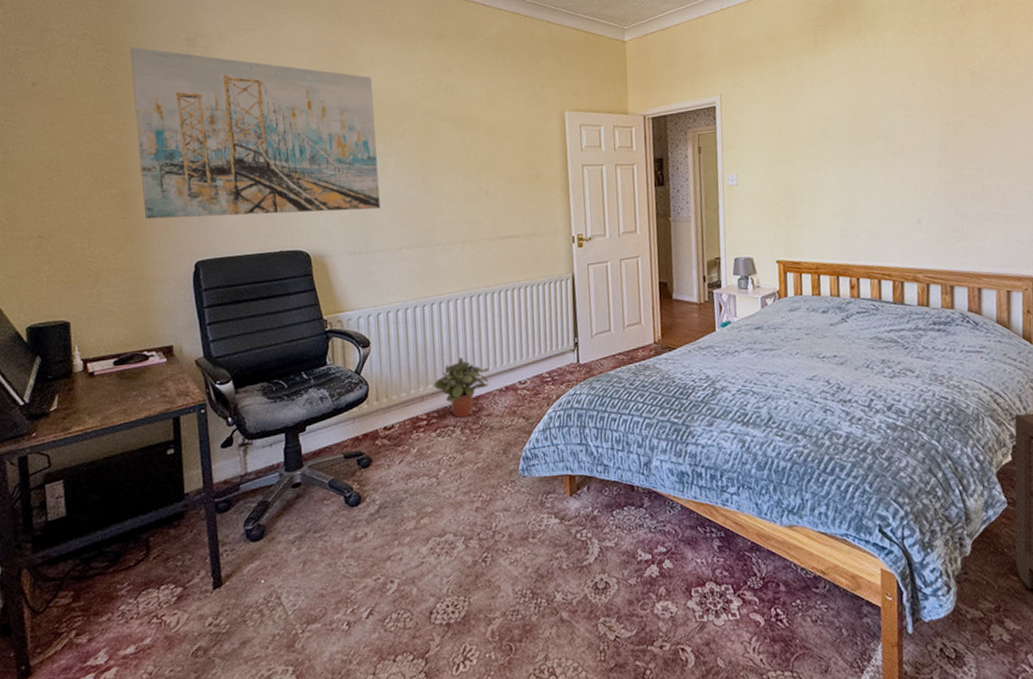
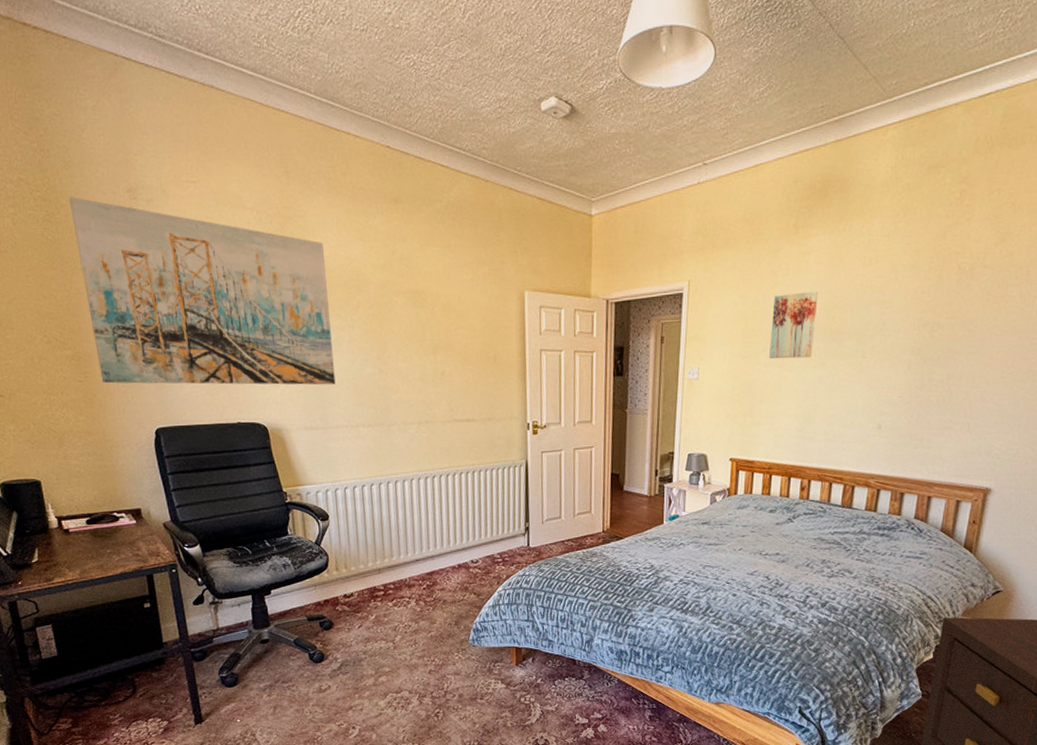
potted plant: present [433,356,490,418] -> none [390,534,443,591]
wall art: none [802,98,845,163] -> present [768,291,818,359]

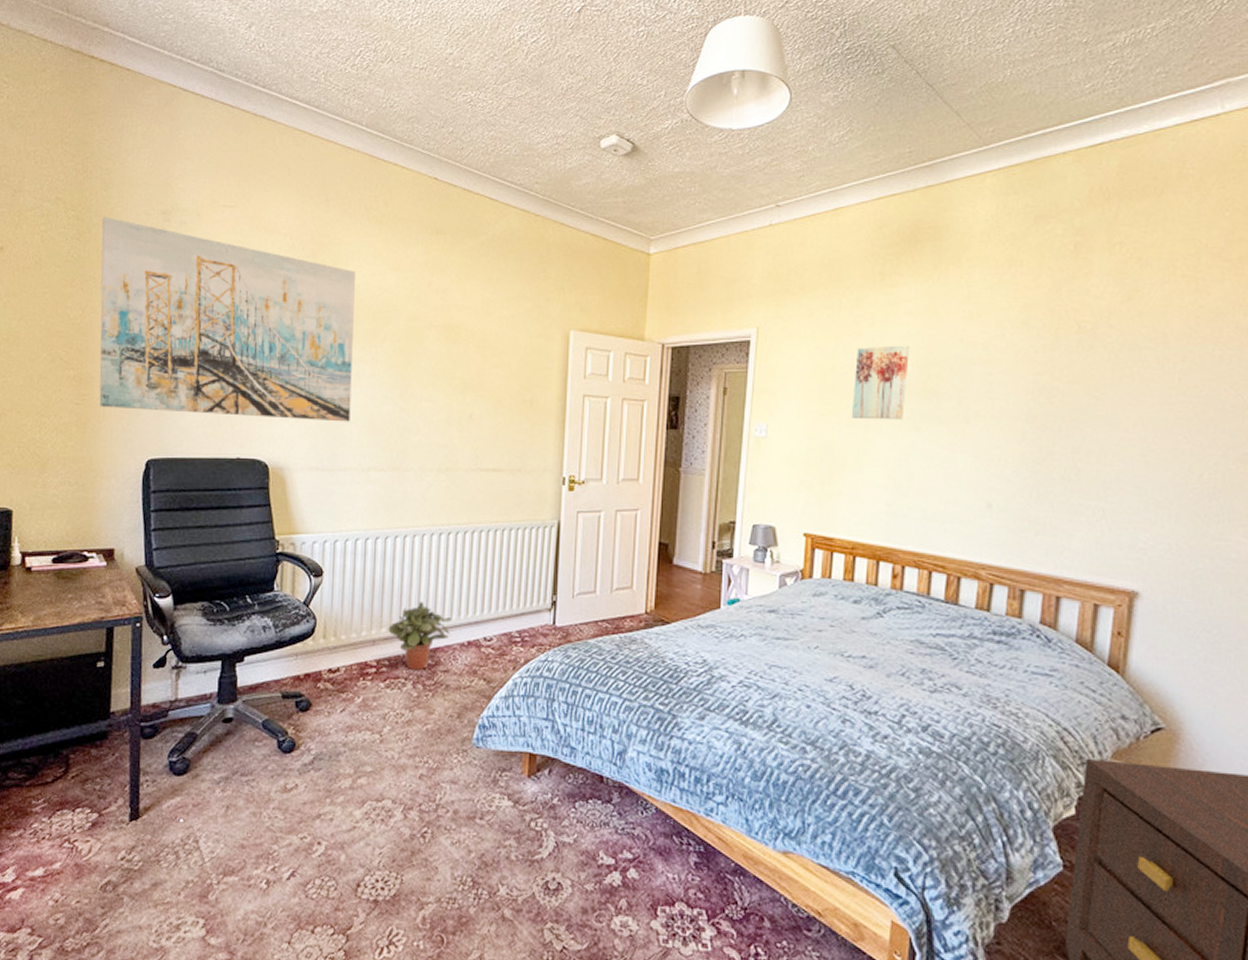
potted plant: none [390,534,443,591] -> present [388,600,452,671]

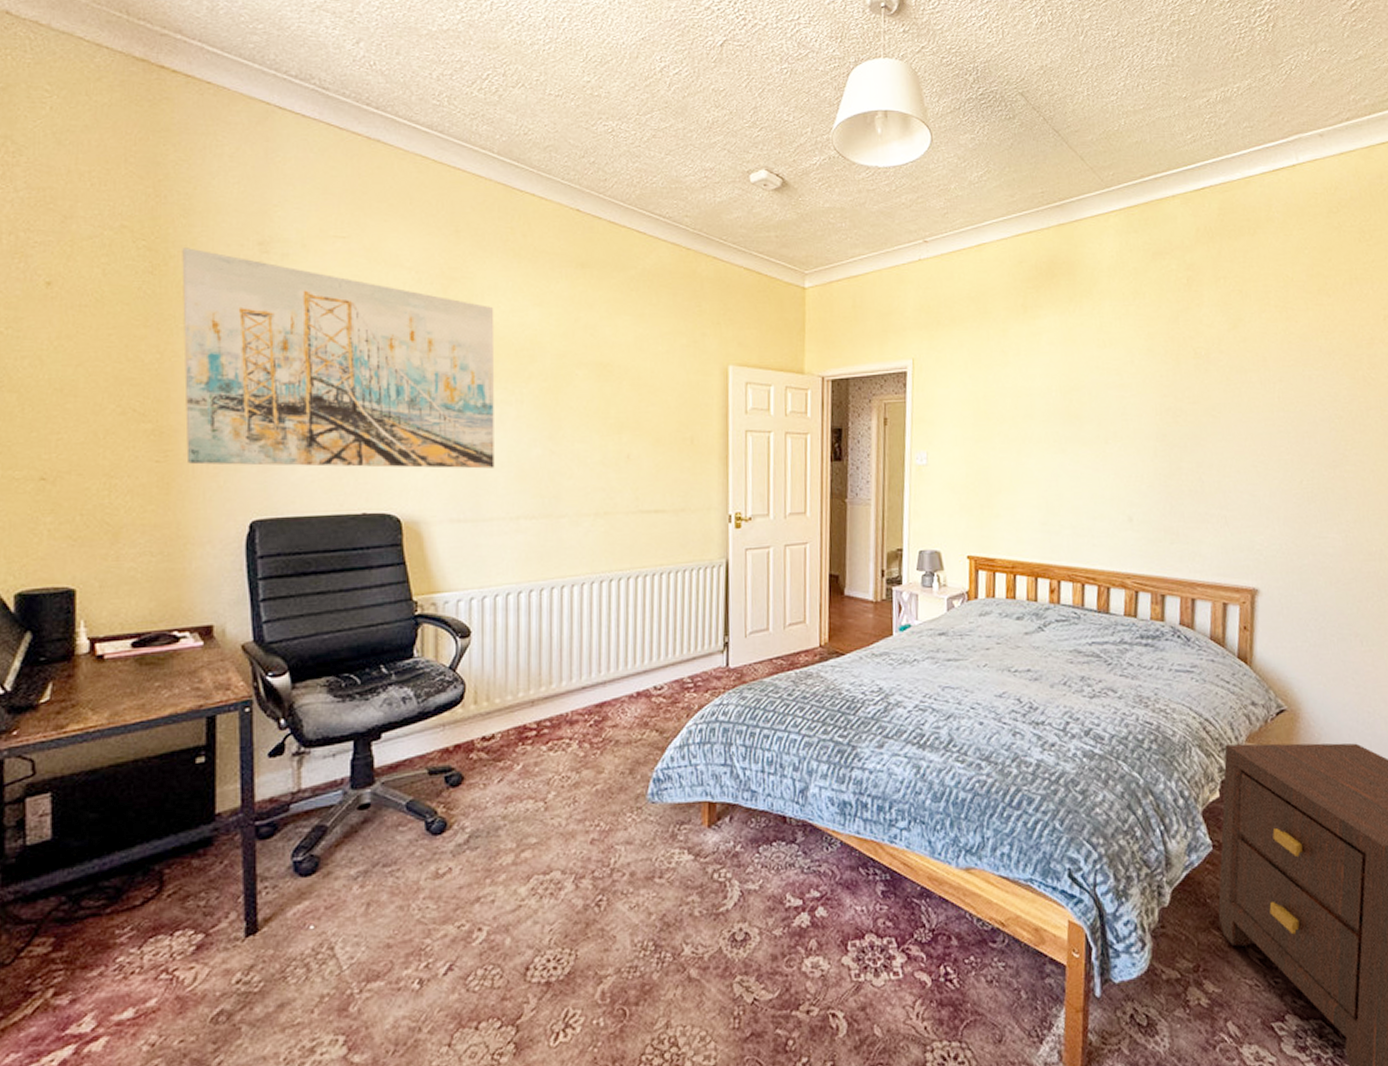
potted plant: present [388,600,452,671] -> none [548,654,618,729]
wall art: present [851,345,909,420] -> none [1004,372,1053,444]

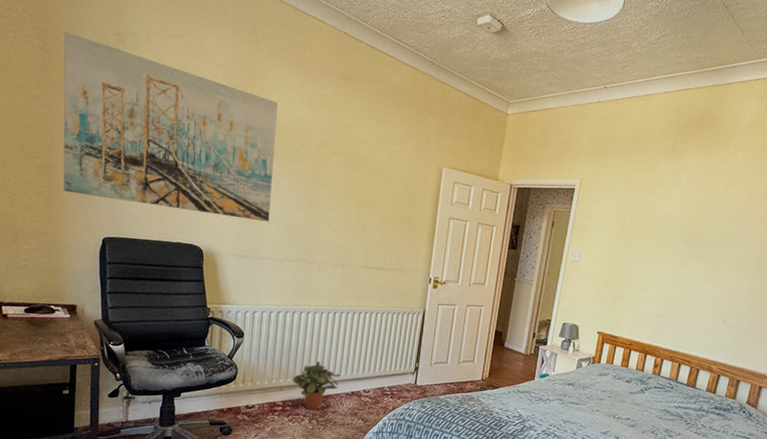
potted plant: none [548,654,618,729] -> present [292,360,341,411]

